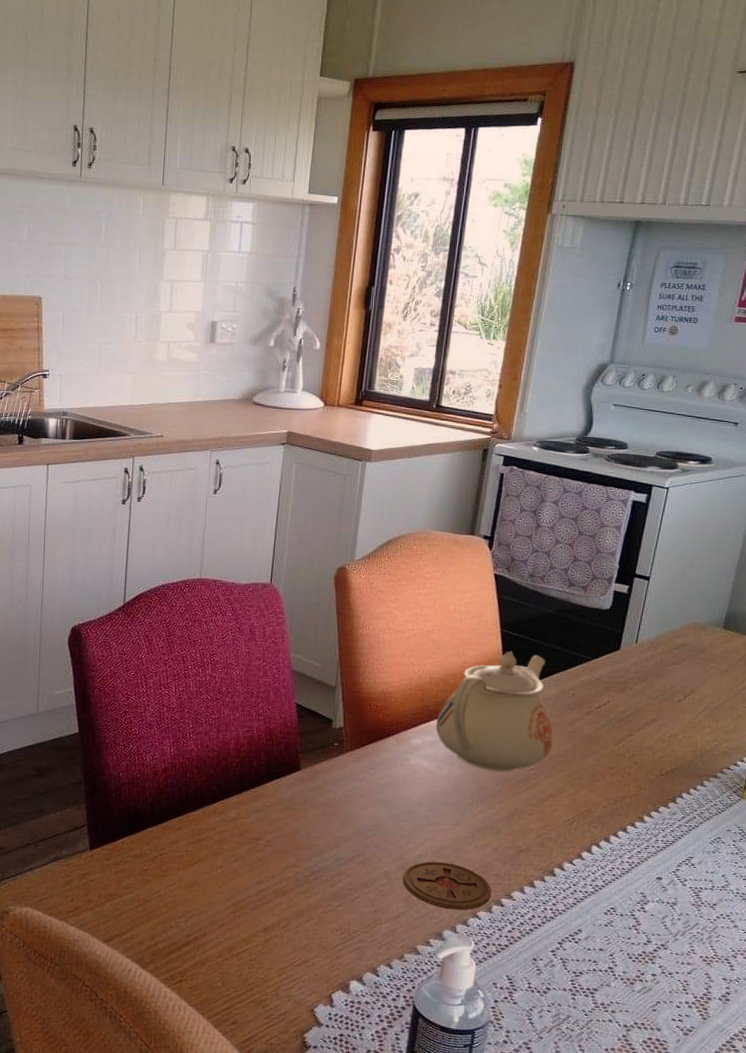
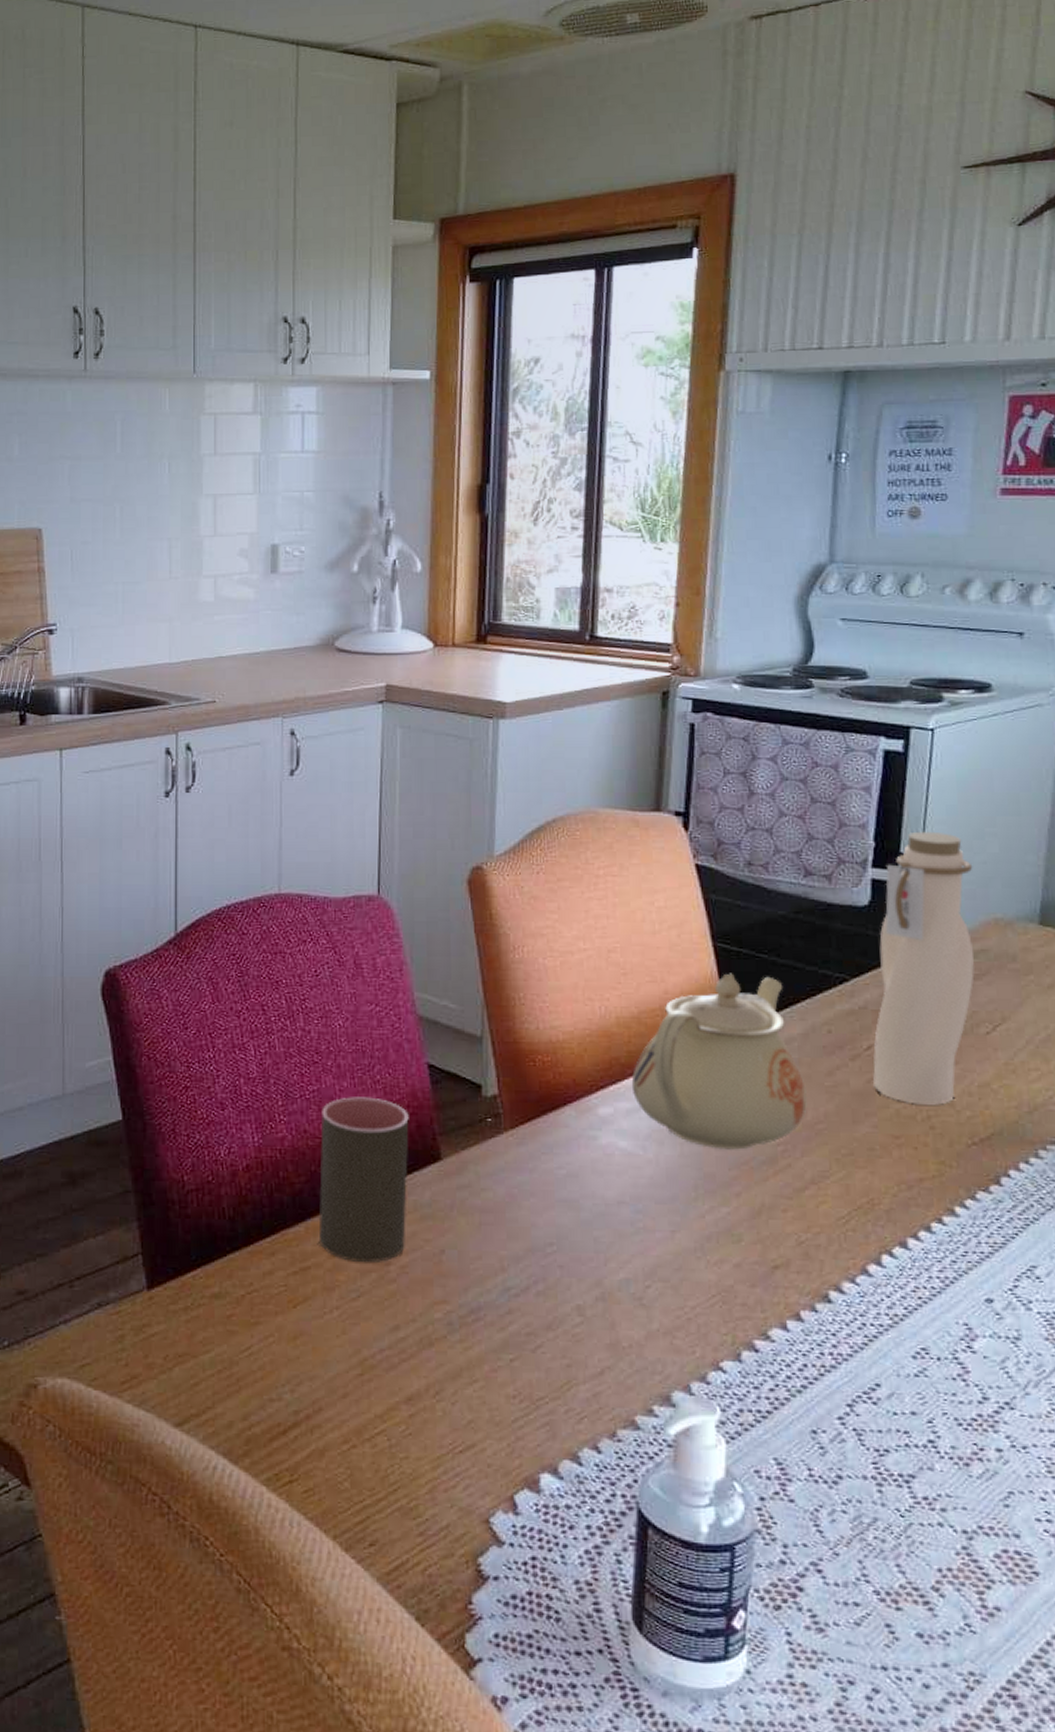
cup: none [211,724,280,838] -> present [318,1097,409,1262]
coaster: present [402,861,491,911] -> none [604,1287,738,1360]
water bottle: none [599,559,684,748] -> present [872,831,975,1105]

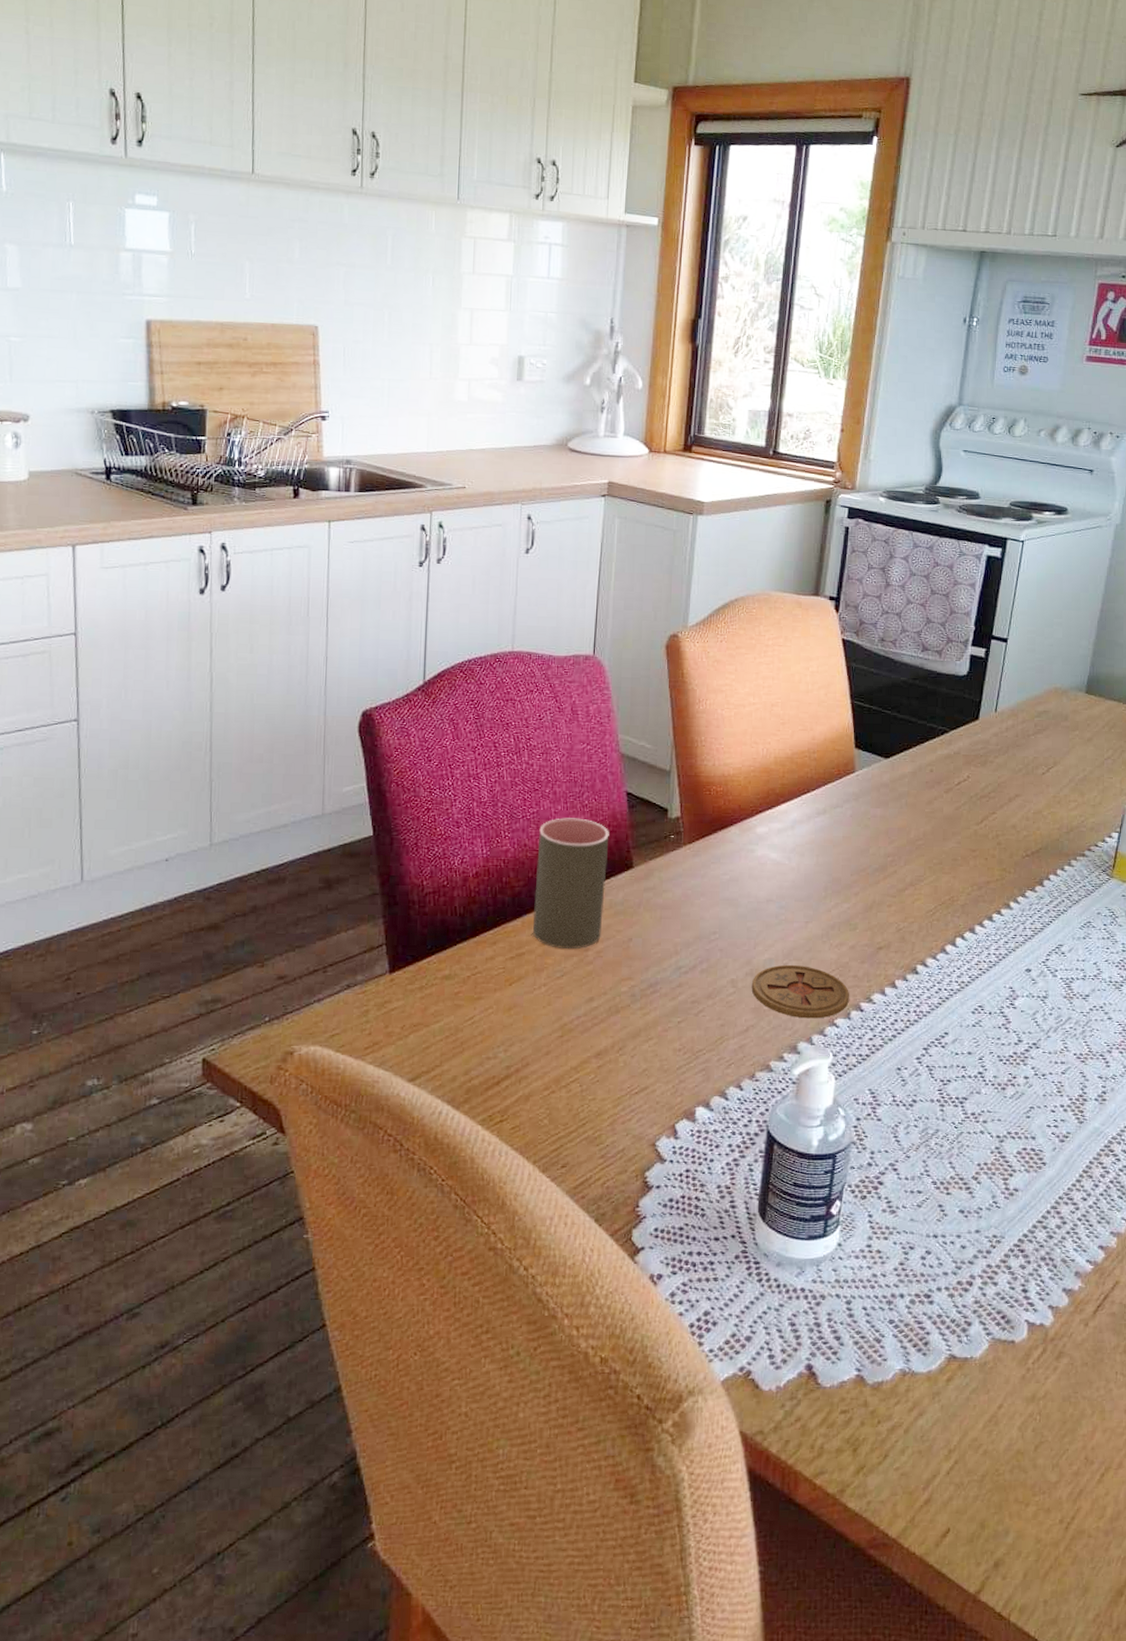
coaster: none [604,1287,738,1360] -> present [751,964,849,1019]
teapot: present [631,973,808,1150] -> none [783,724,913,860]
water bottle: present [872,831,975,1105] -> none [959,619,1043,827]

